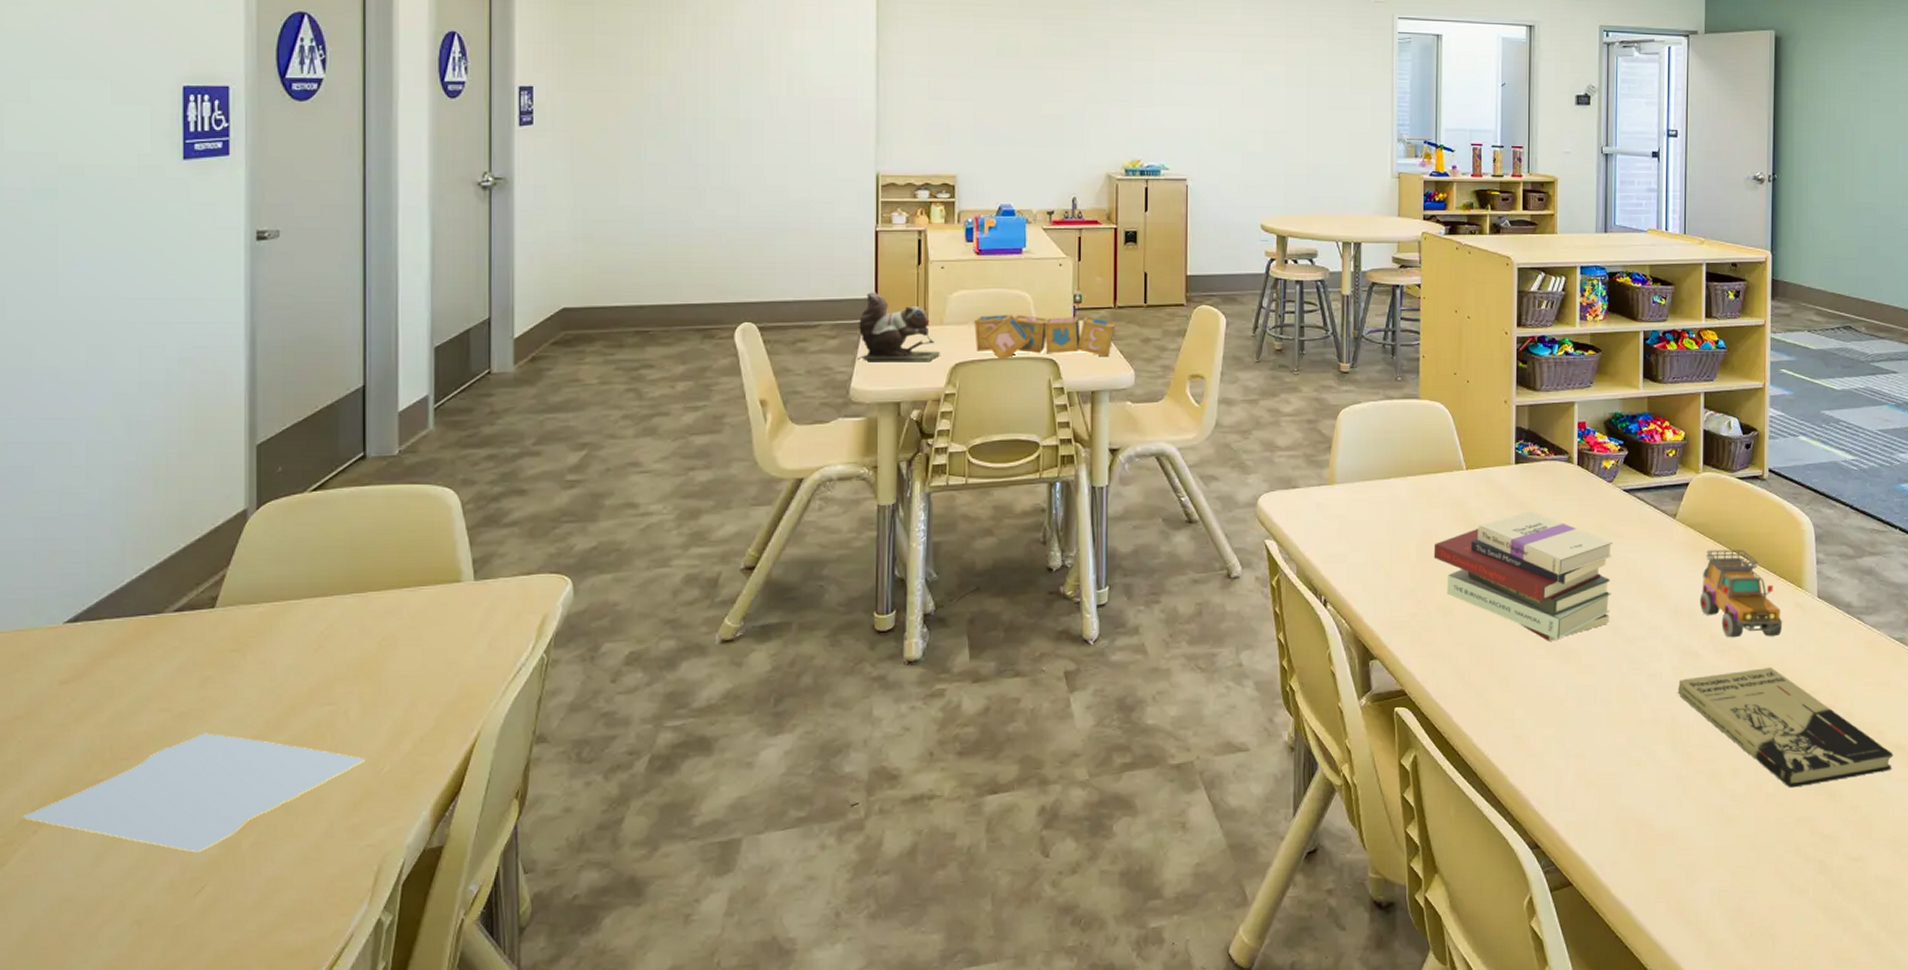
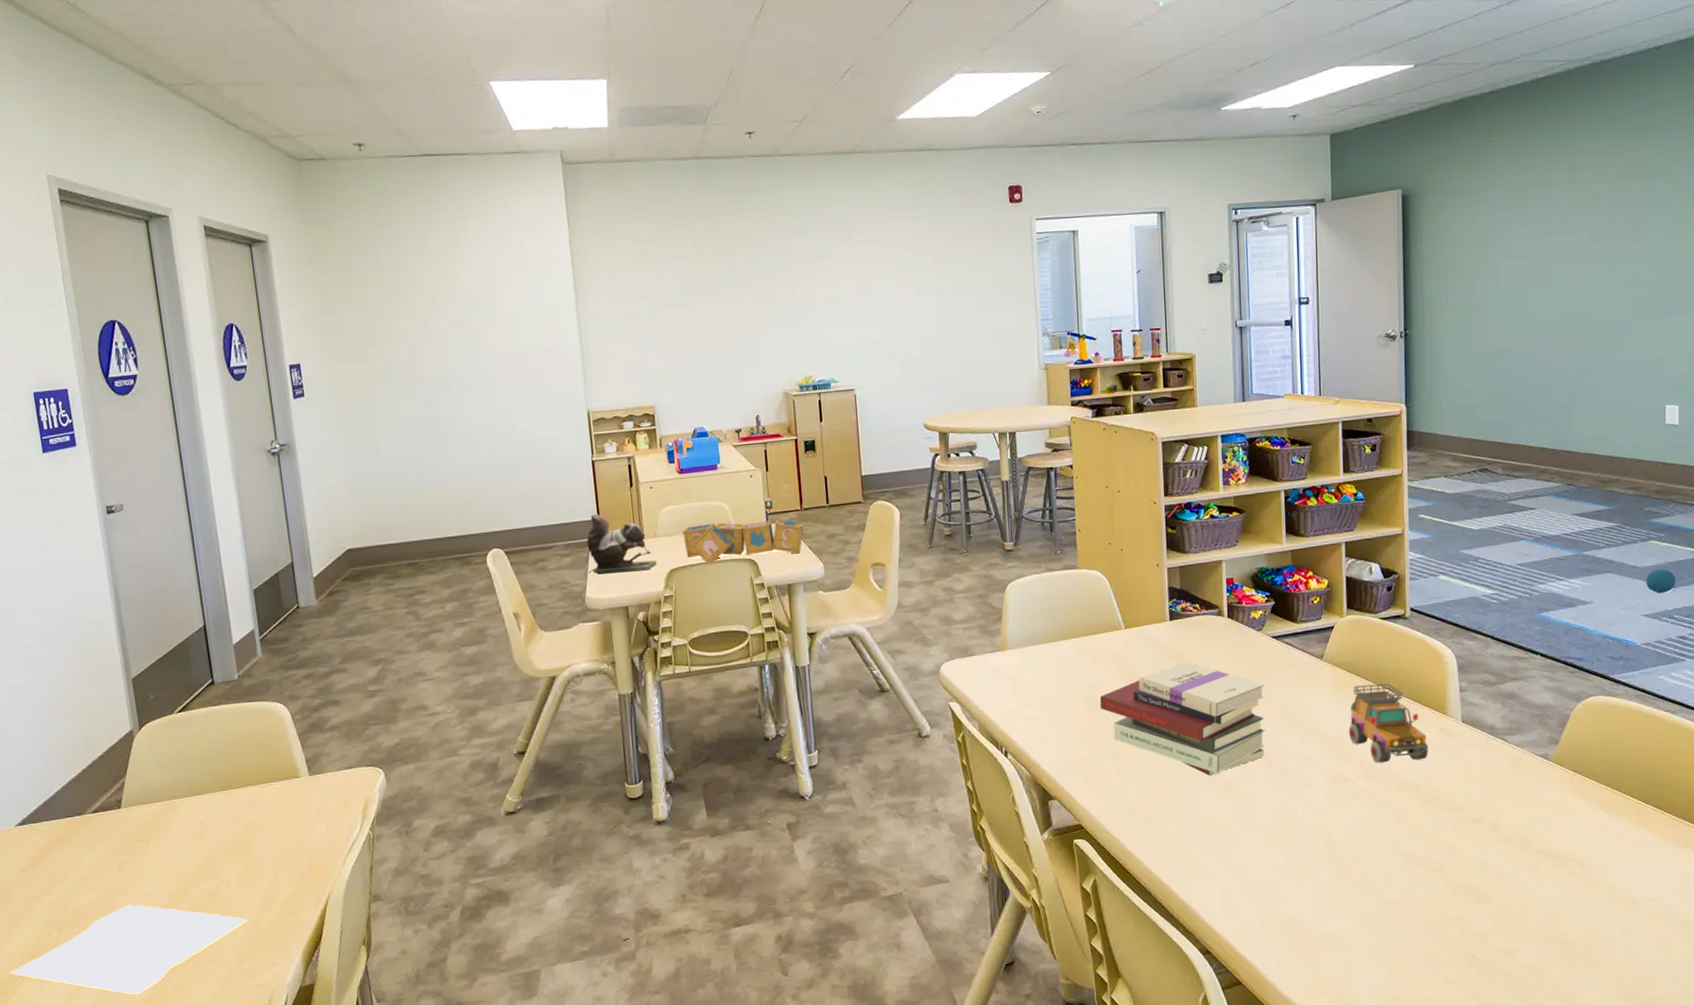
book: present [1677,668,1893,788] -> none [1331,788,1540,893]

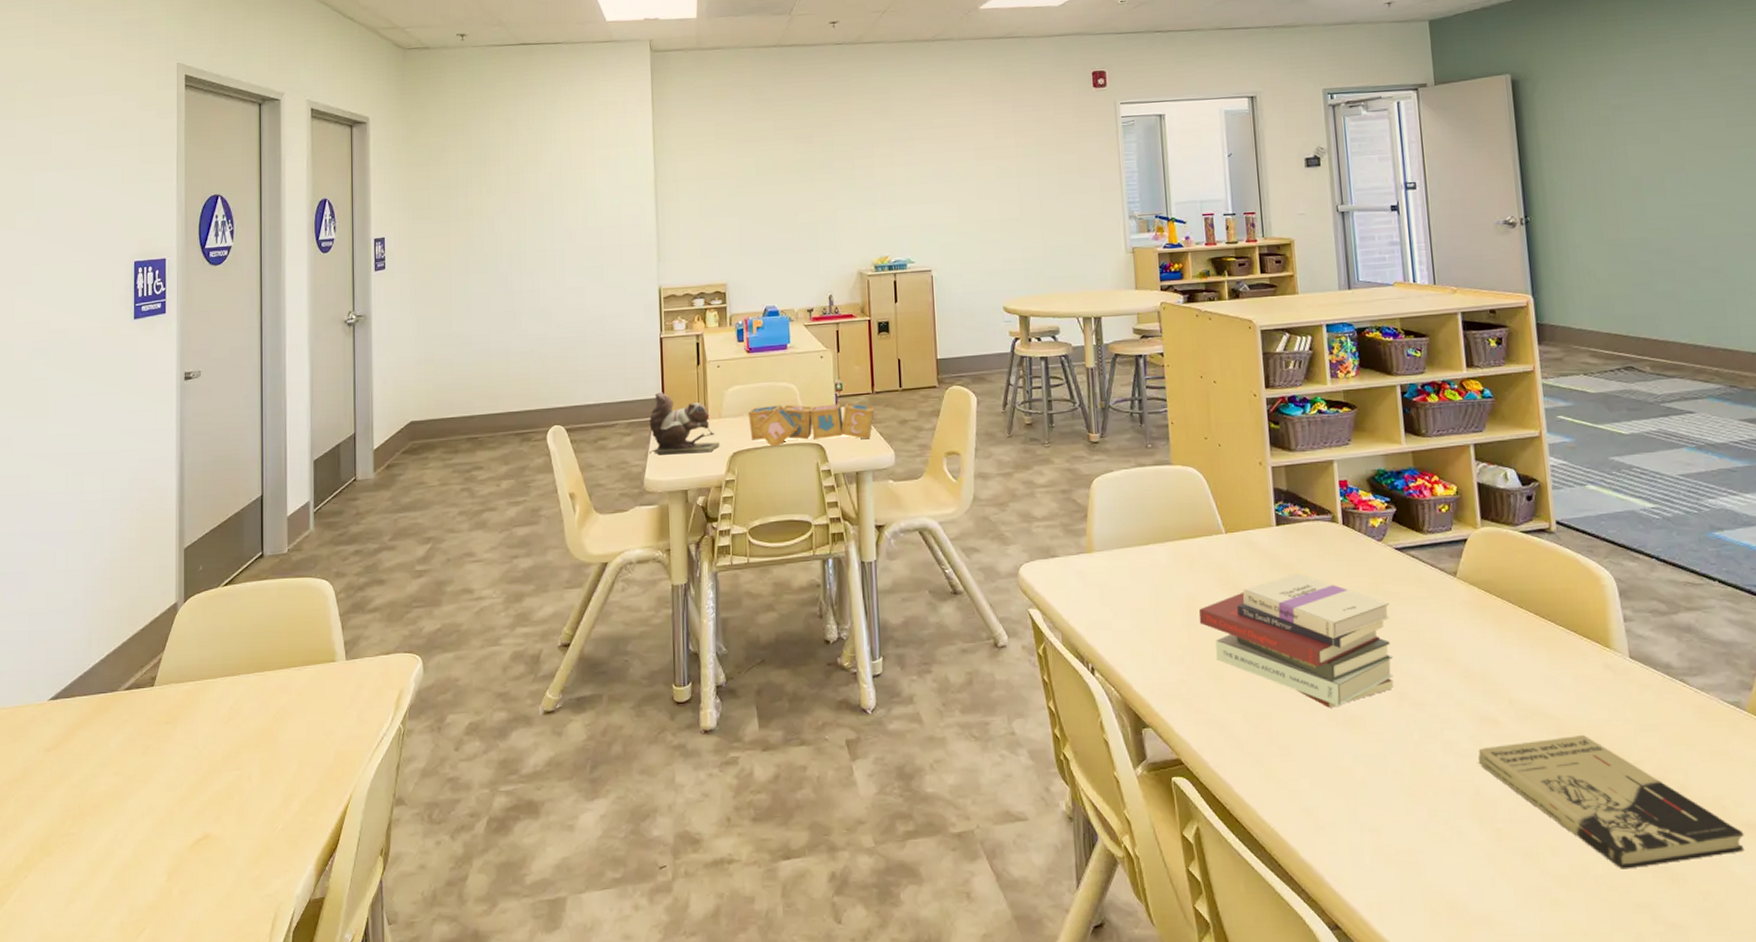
paper sheet: present [9,904,248,994] -> none [17,793,265,897]
book: none [1331,788,1540,893] -> present [1477,735,1745,869]
toy car: present [1348,683,1429,763] -> none [1492,608,1592,703]

